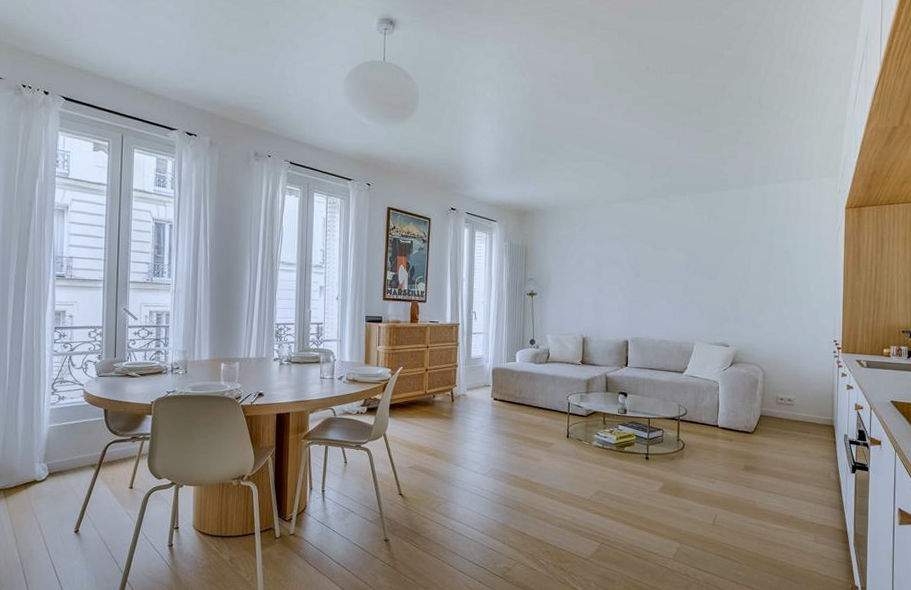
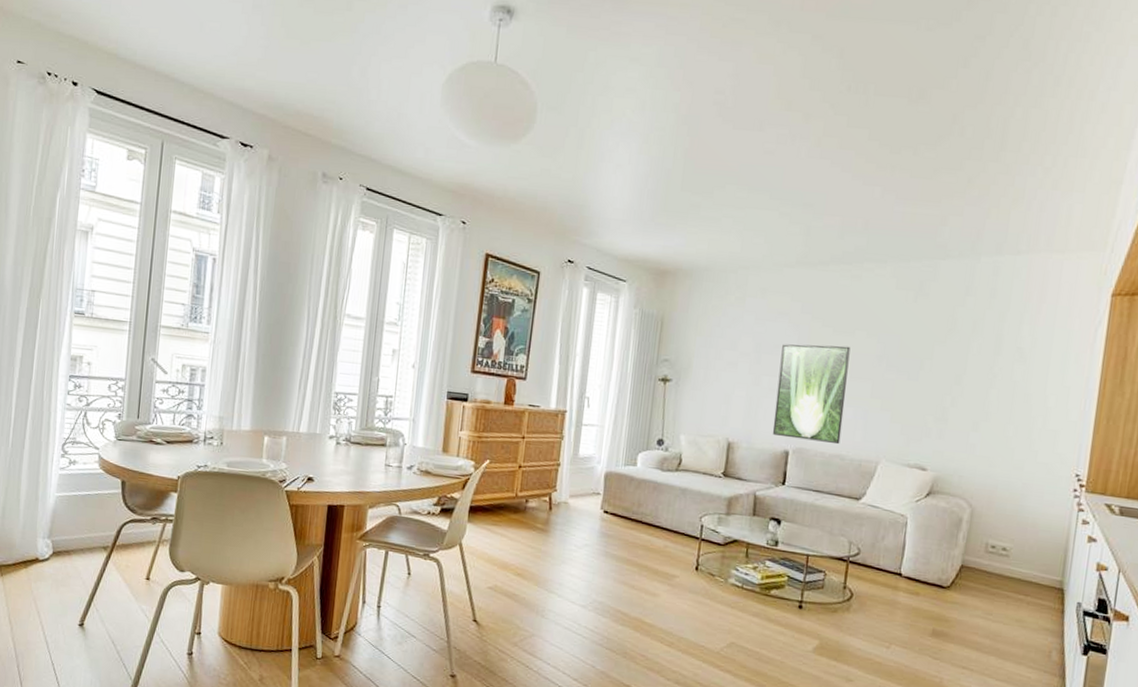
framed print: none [615,258,666,333] -> present [772,344,851,445]

